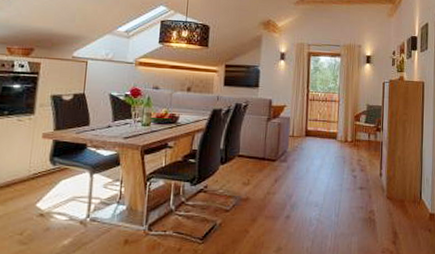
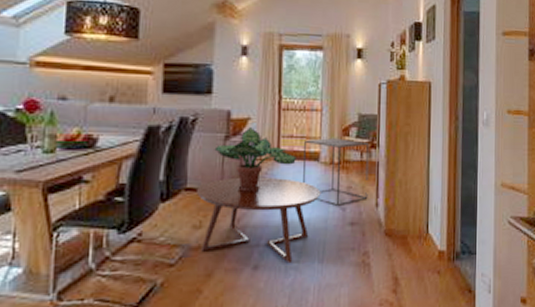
coffee table: none [246,148,338,216] -> present [197,177,321,264]
potted plant: none [259,113,319,161] -> present [214,128,296,193]
side table: none [324,122,375,174] -> present [303,138,369,206]

